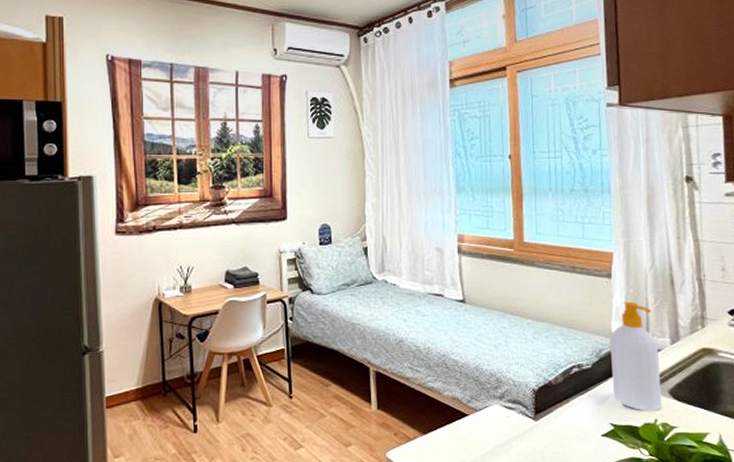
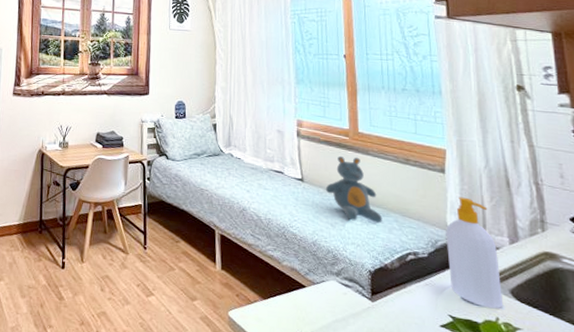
stuffed animal: none [488,270,547,339] -> present [325,155,383,224]

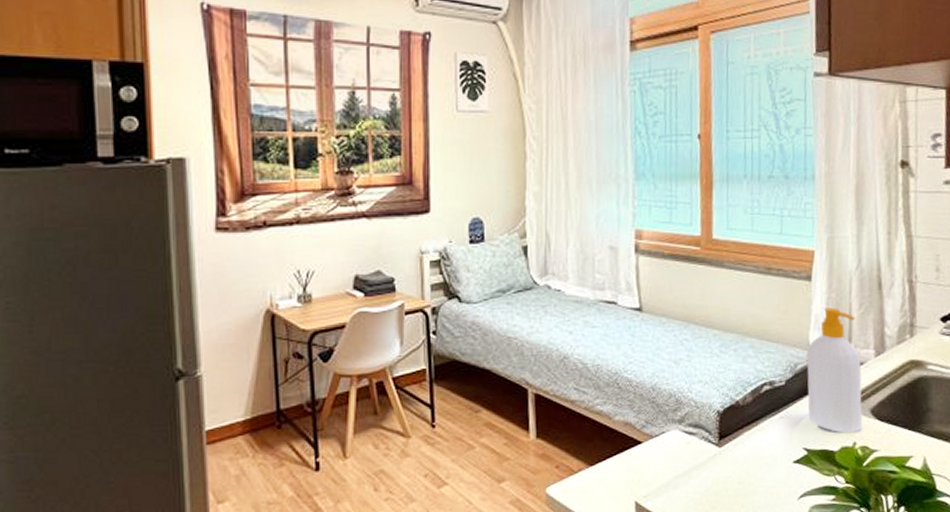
stuffed animal: present [325,155,383,224] -> none [668,272,736,354]

